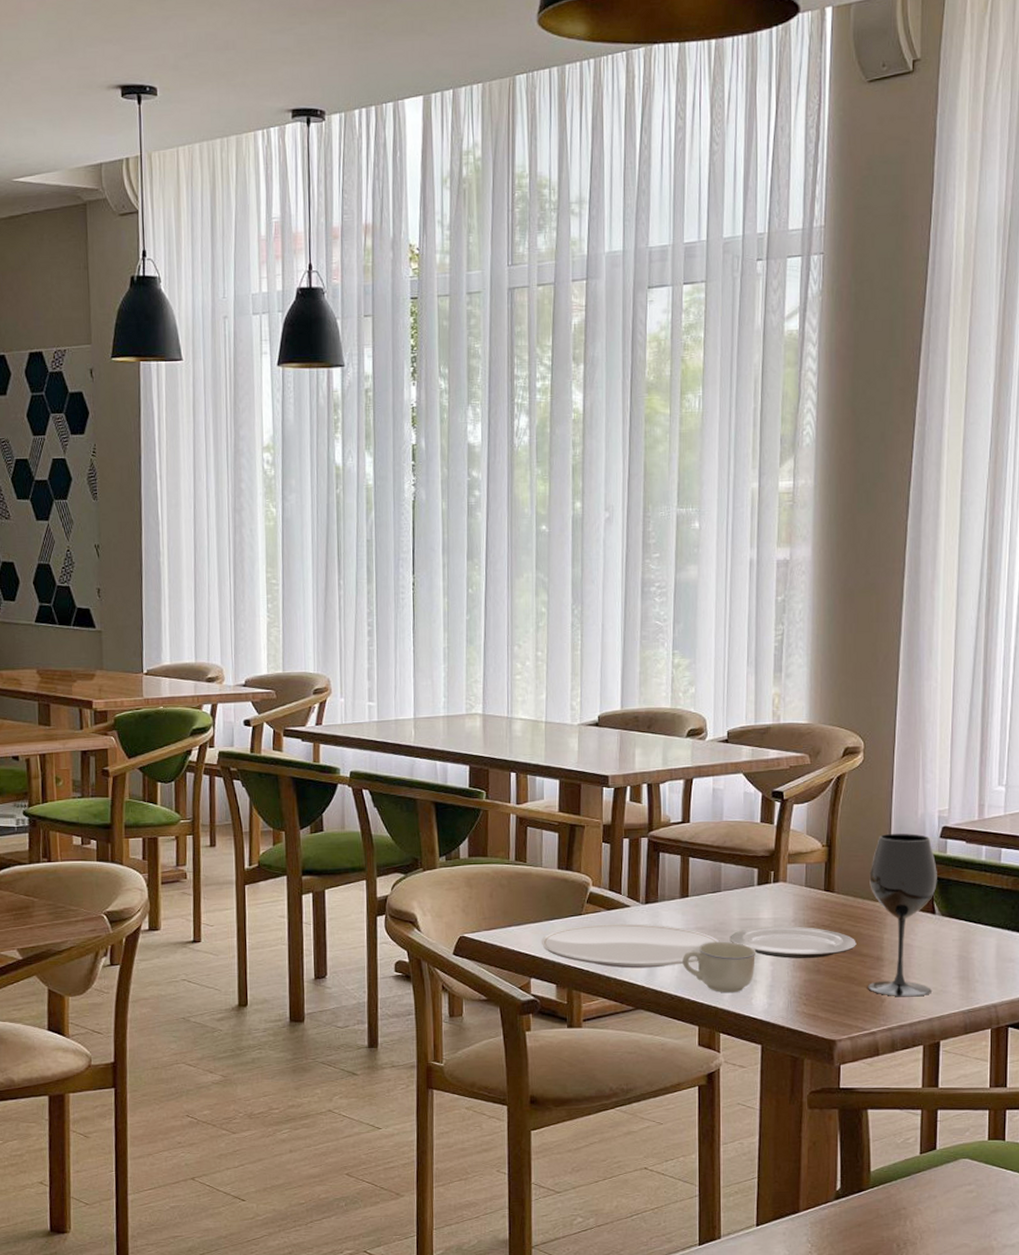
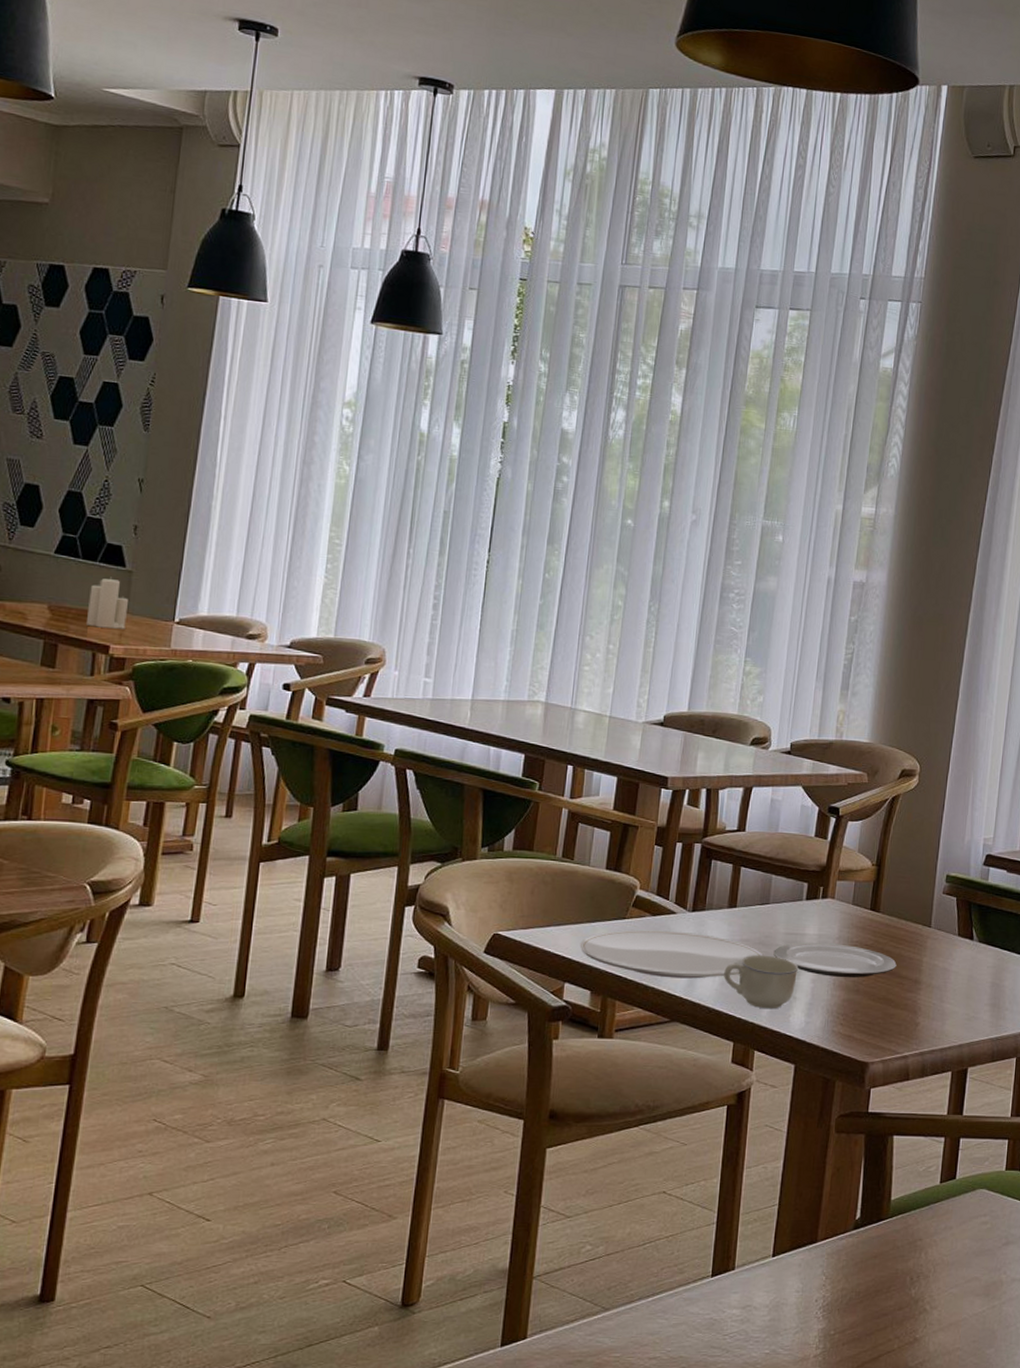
candle: none [69,638,103,685] -> present [87,576,128,629]
wineglass: present [867,833,937,997] -> none [903,857,978,1022]

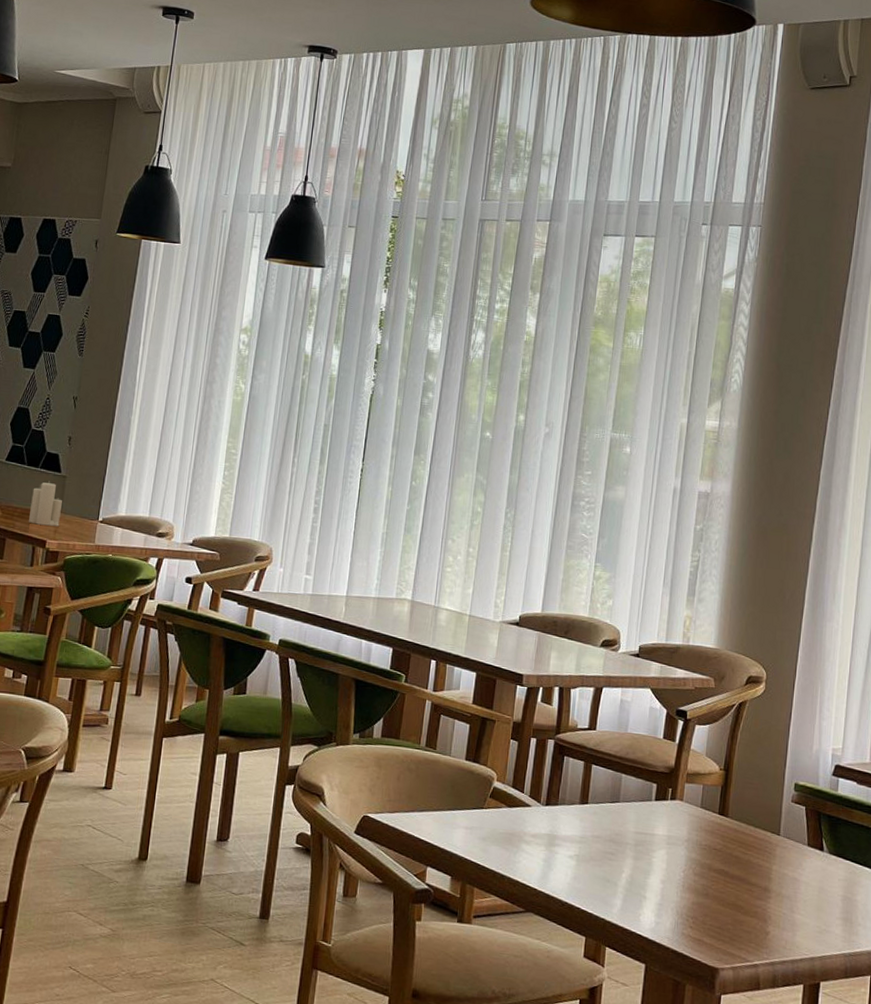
plate: present [579,929,765,979] -> none [441,819,615,872]
cup: present [724,955,799,1009] -> none [576,852,649,907]
plate: present [773,942,897,977] -> none [623,842,746,882]

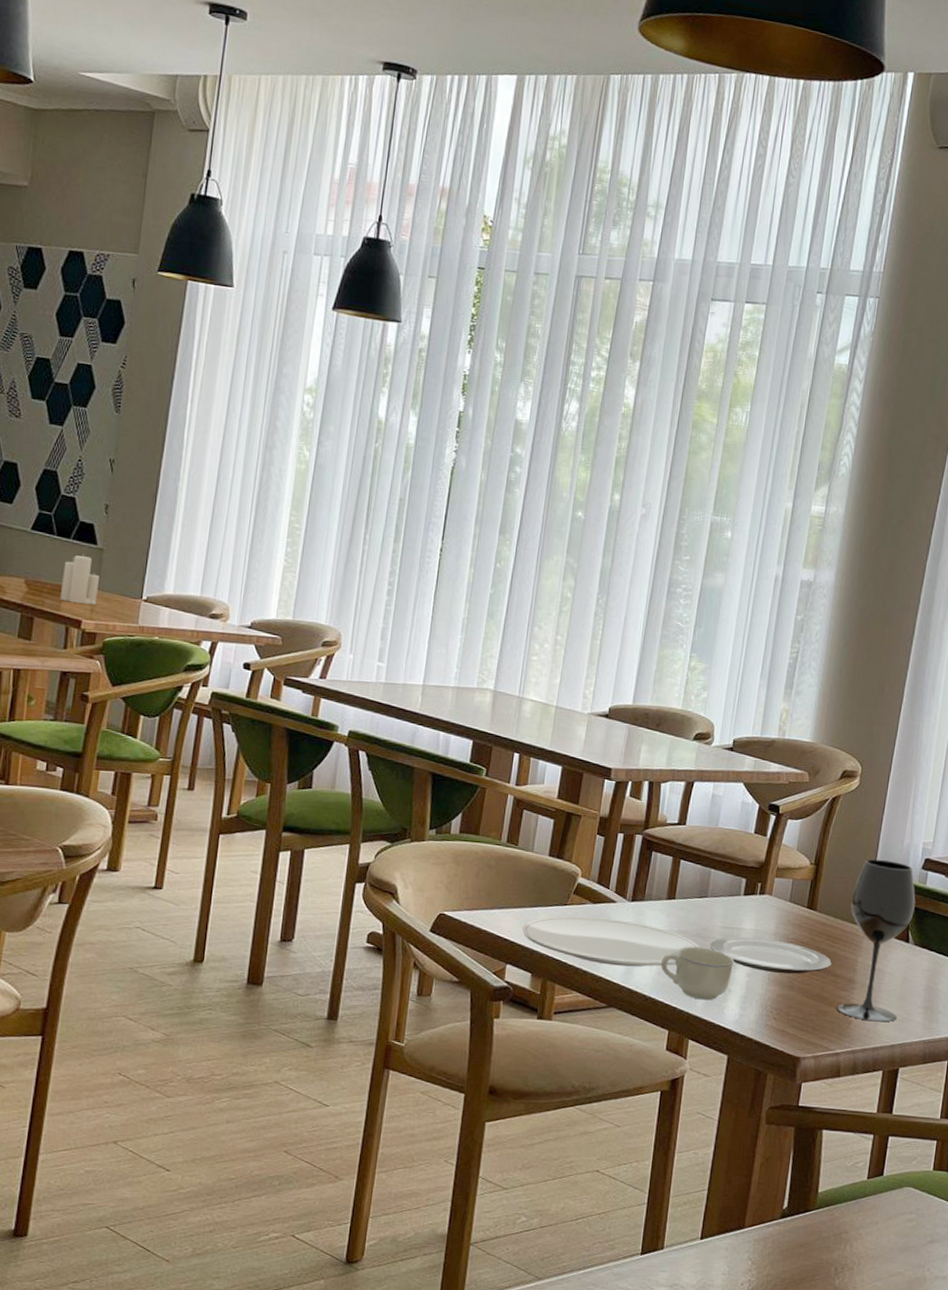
plate: none [441,819,615,872] -> present [521,916,701,967]
cup: none [576,852,649,907] -> present [661,946,735,1001]
plate: none [623,842,746,882] -> present [710,936,832,974]
wineglass: none [752,765,828,934] -> present [836,859,916,1022]

